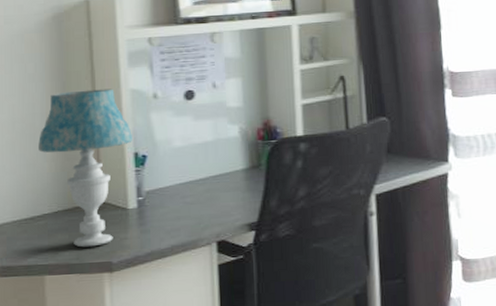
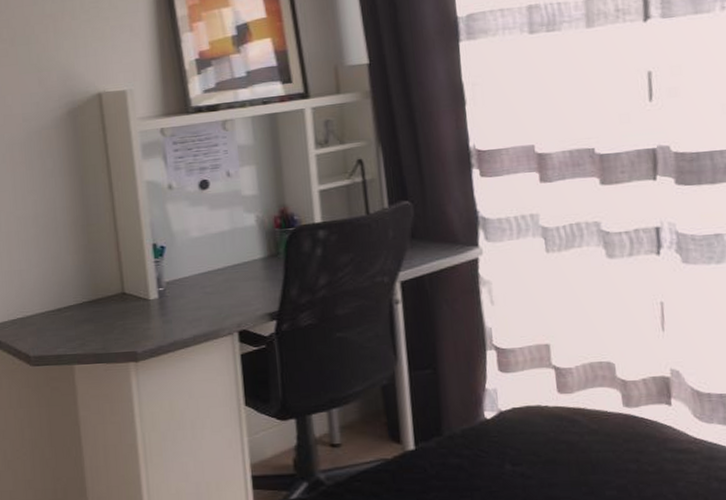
table lamp: present [38,88,132,248] -> none [61,181,150,338]

